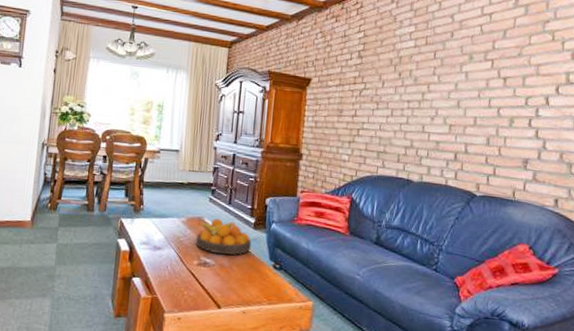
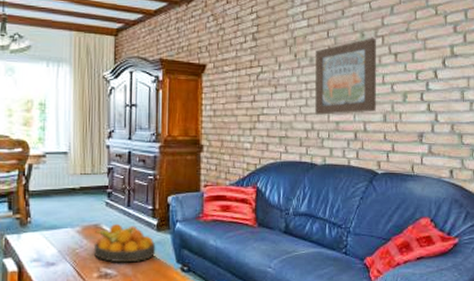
wall art: none [415,61,485,135] -> present [315,37,376,115]

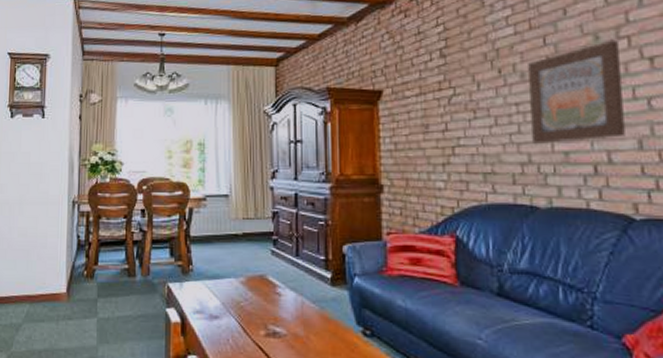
fruit bowl: present [93,224,156,263] -> none [259,276,331,321]

